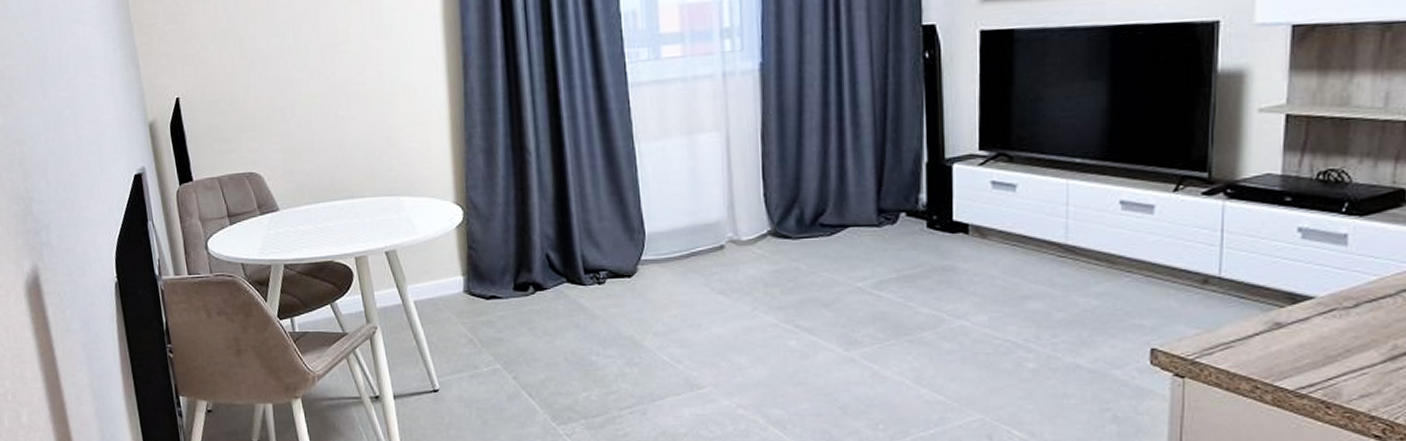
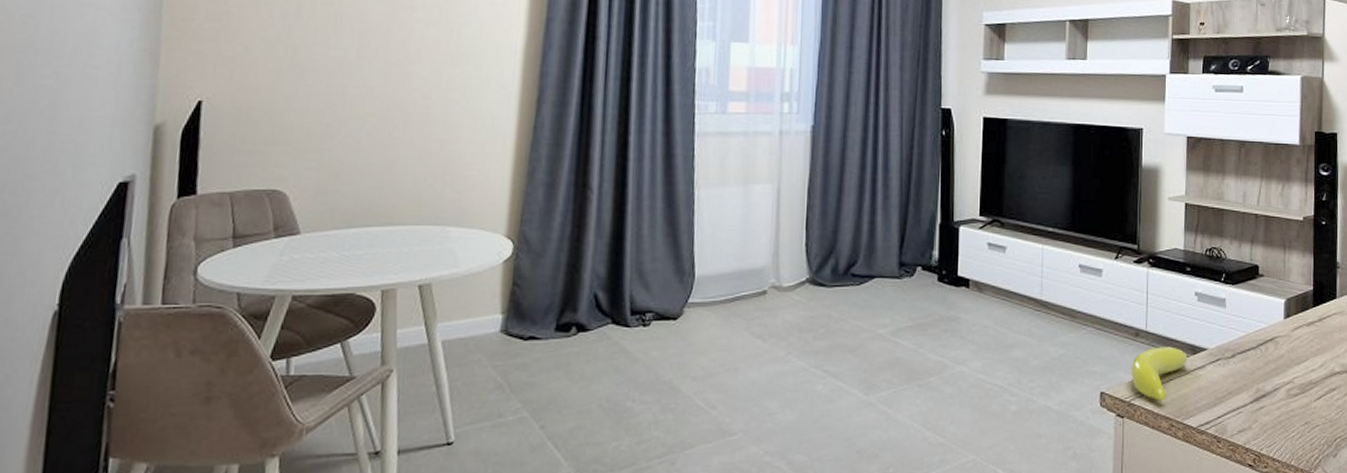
banana: none [1197,295,1283,359] -> present [1132,346,1188,401]

